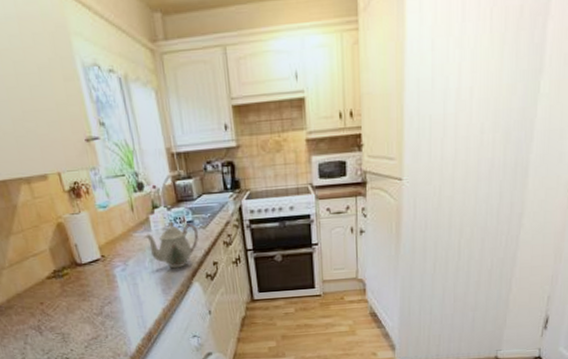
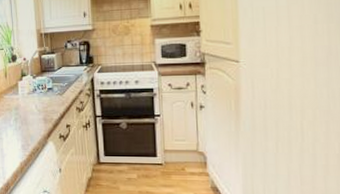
teapot: present [144,221,199,269] -> none [12,87,57,128]

